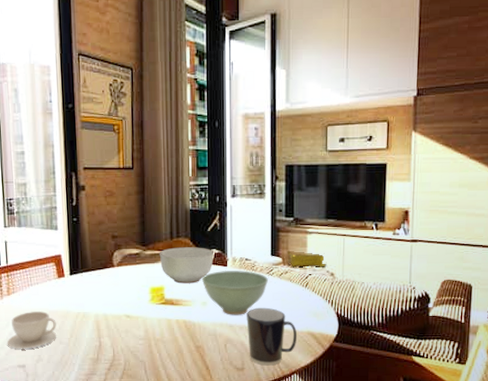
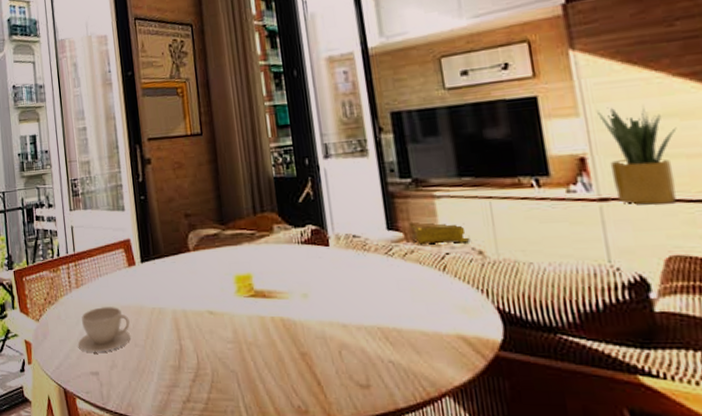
bowl: present [159,247,215,284] -> none [241,223,311,270]
bowl: present [202,270,268,315] -> none [299,251,388,311]
mug: present [246,307,298,366] -> none [363,300,443,383]
planter: none [422,176,465,246] -> present [597,107,677,205]

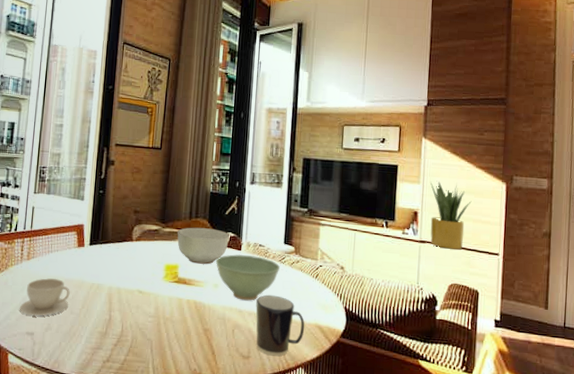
bowl: none [241,223,311,270] -> present [177,227,230,265]
bowl: none [299,251,388,311] -> present [216,254,280,301]
mug: none [363,300,443,383] -> present [256,295,305,357]
decorative box: present [408,221,471,245] -> none [298,240,338,260]

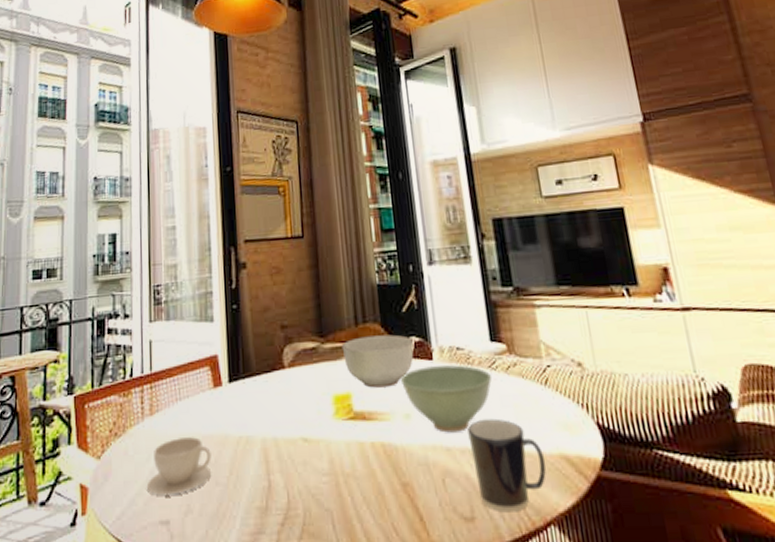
planter: present [430,181,472,250] -> none [675,219,746,315]

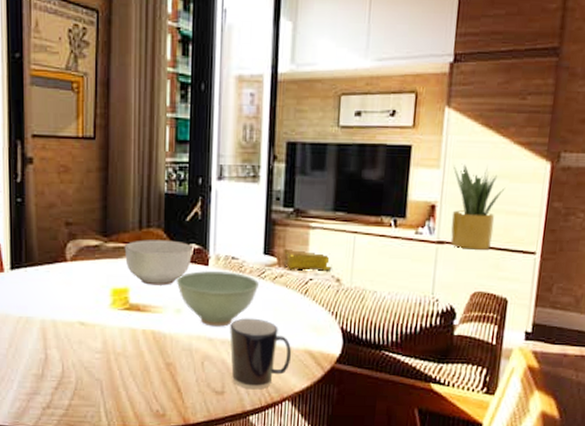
decorative box: none [510,332,570,357] -> present [282,248,332,271]
planter: none [675,219,746,315] -> present [450,163,506,250]

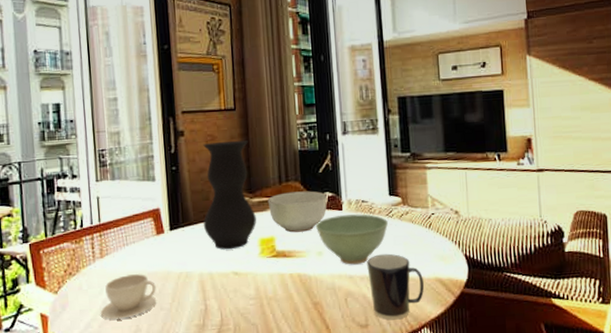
vase: none [48,175,110,296] -> present [203,140,256,249]
decorative box: present [282,248,332,271] -> none [405,188,450,208]
planter: present [450,163,506,250] -> none [541,101,588,174]

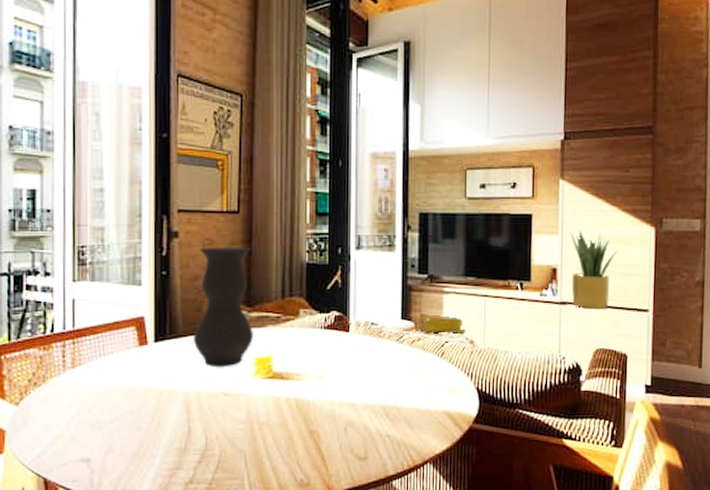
teacup: present [100,274,156,320] -> none [67,389,134,438]
bowl: present [267,190,328,233] -> none [267,308,335,353]
bowl: present [316,214,388,265] -> none [319,336,397,392]
mug: present [367,254,425,320] -> none [371,382,432,454]
decorative box: none [405,188,450,208] -> present [419,313,466,334]
planter: none [541,101,588,174] -> present [570,230,617,309]

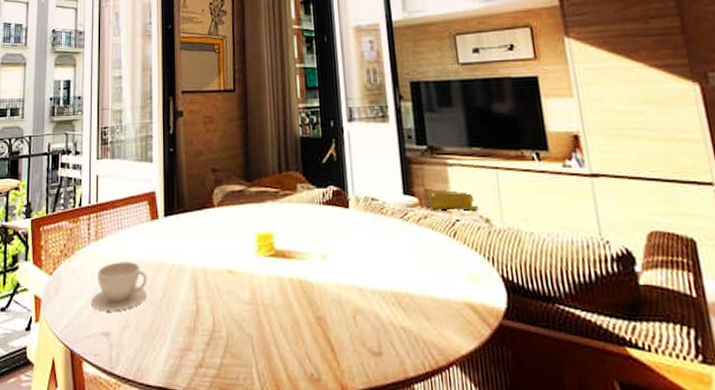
teacup: none [67,389,134,438] -> present [90,262,147,311]
vase: present [192,248,253,366] -> none [198,124,254,242]
planter: present [570,230,617,309] -> none [588,91,655,182]

